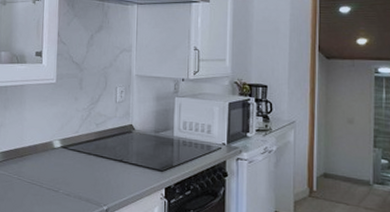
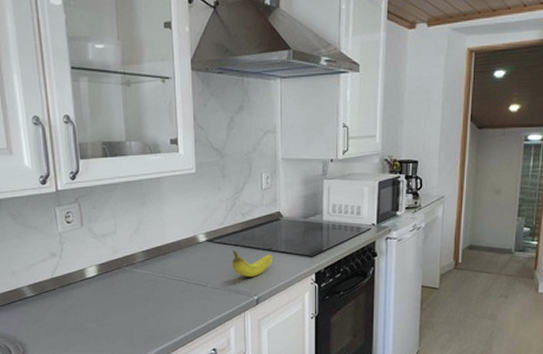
fruit: none [84,159,124,187] -> present [232,251,273,277]

